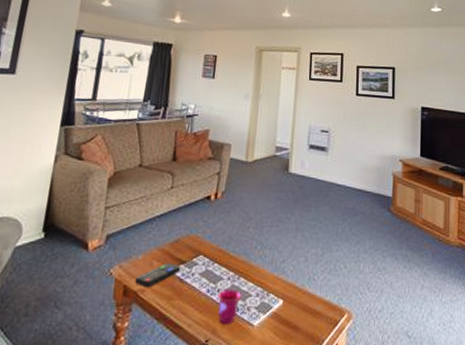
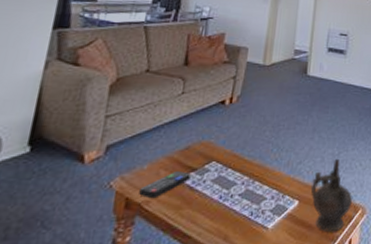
mug: present [217,289,242,324] -> none [229,194,256,229]
ceremonial vessel: none [294,259,337,335] -> present [310,158,352,233]

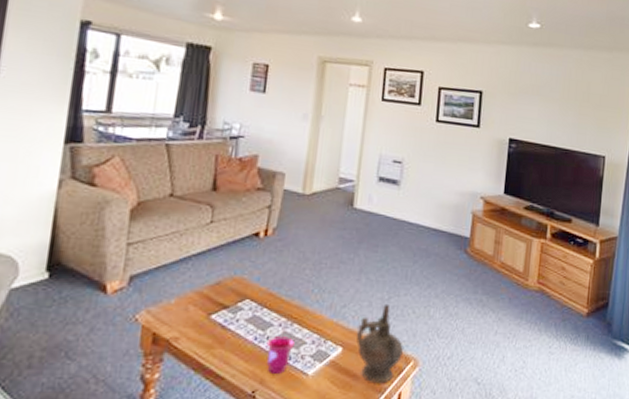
remote control: present [139,171,191,199] -> none [167,308,222,336]
mug: none [229,194,256,229] -> present [266,336,295,374]

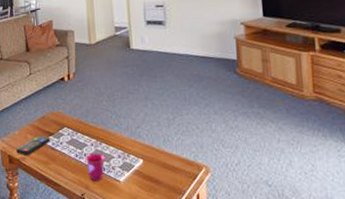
remote control: none [167,308,222,336] -> present [16,135,50,156]
ceremonial vessel: present [356,303,403,384] -> none [151,122,194,187]

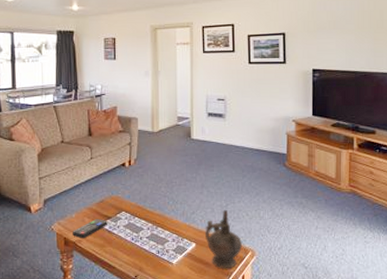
mug: present [85,153,105,181] -> none [140,237,160,263]
ceremonial vessel: none [151,122,194,187] -> present [204,209,242,269]

